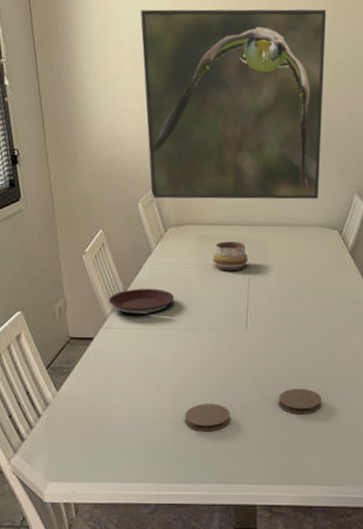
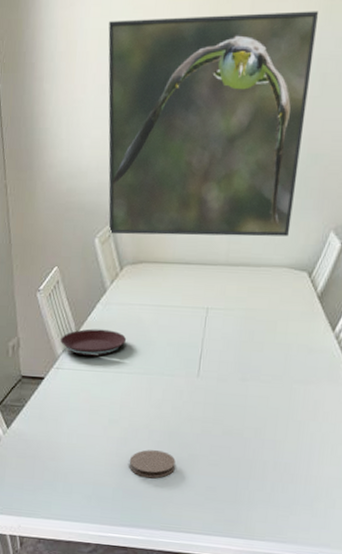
decorative bowl: present [213,241,248,272] -> none [168,282,206,314]
coaster: present [279,388,322,415] -> none [226,440,273,468]

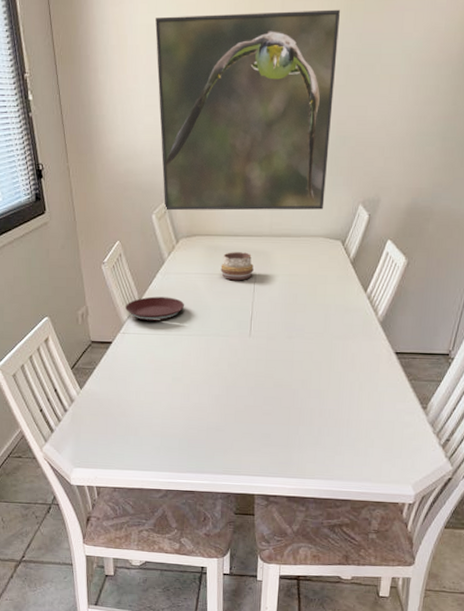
coaster: present [129,450,176,479] -> none [192,403,234,429]
decorative bowl: none [168,282,206,314] -> present [220,252,254,281]

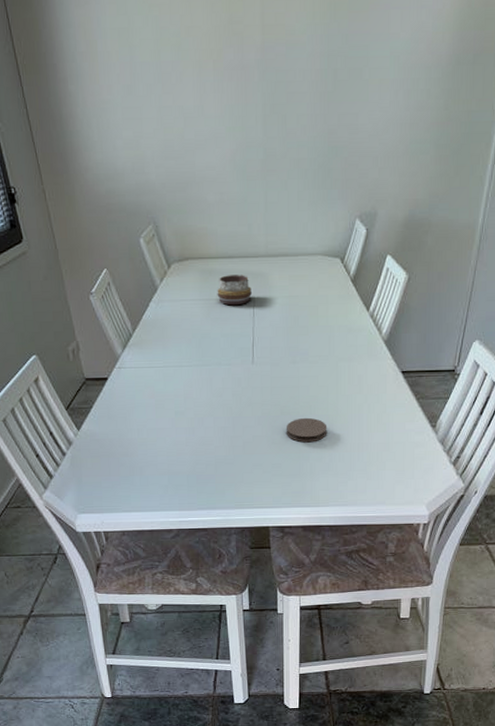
plate: present [125,296,185,321] -> none [119,326,183,353]
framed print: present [155,9,341,211] -> none [126,8,324,234]
coaster: none [278,391,318,415] -> present [287,417,328,443]

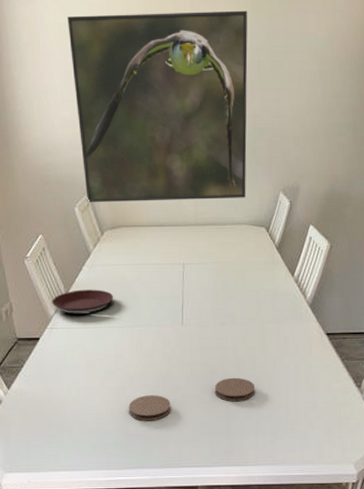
plate: none [119,326,183,353] -> present [52,289,114,315]
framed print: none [126,8,324,234] -> present [68,10,248,203]
coaster: none [199,436,242,462] -> present [128,395,171,421]
decorative bowl: present [217,275,252,306] -> none [148,242,181,270]

